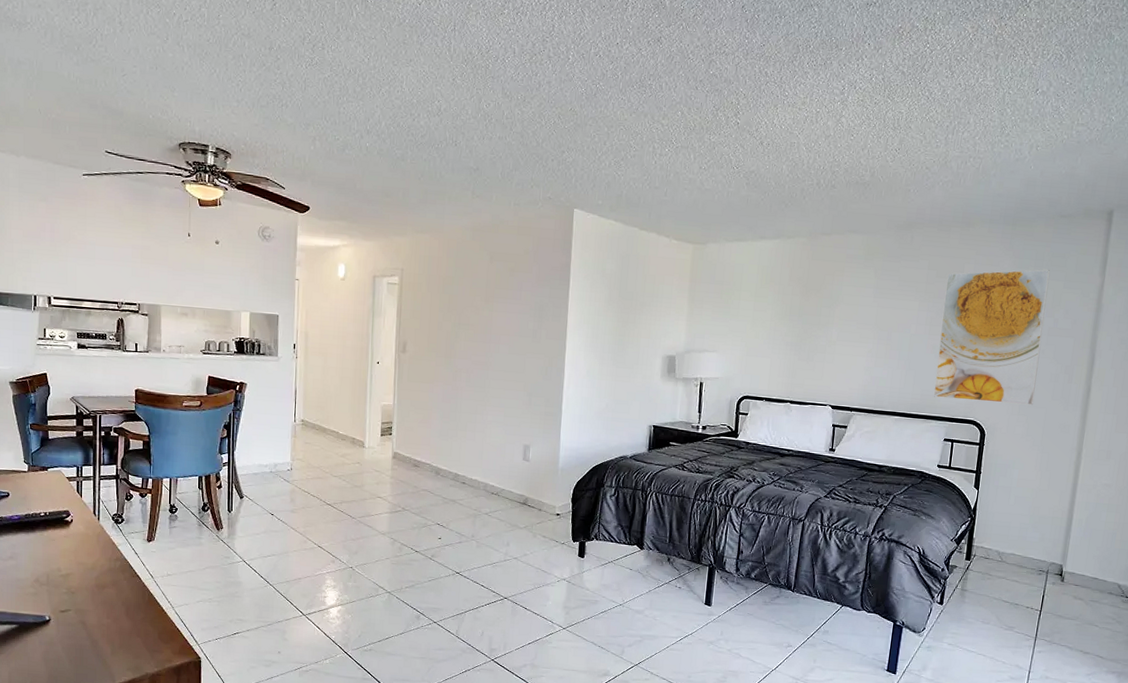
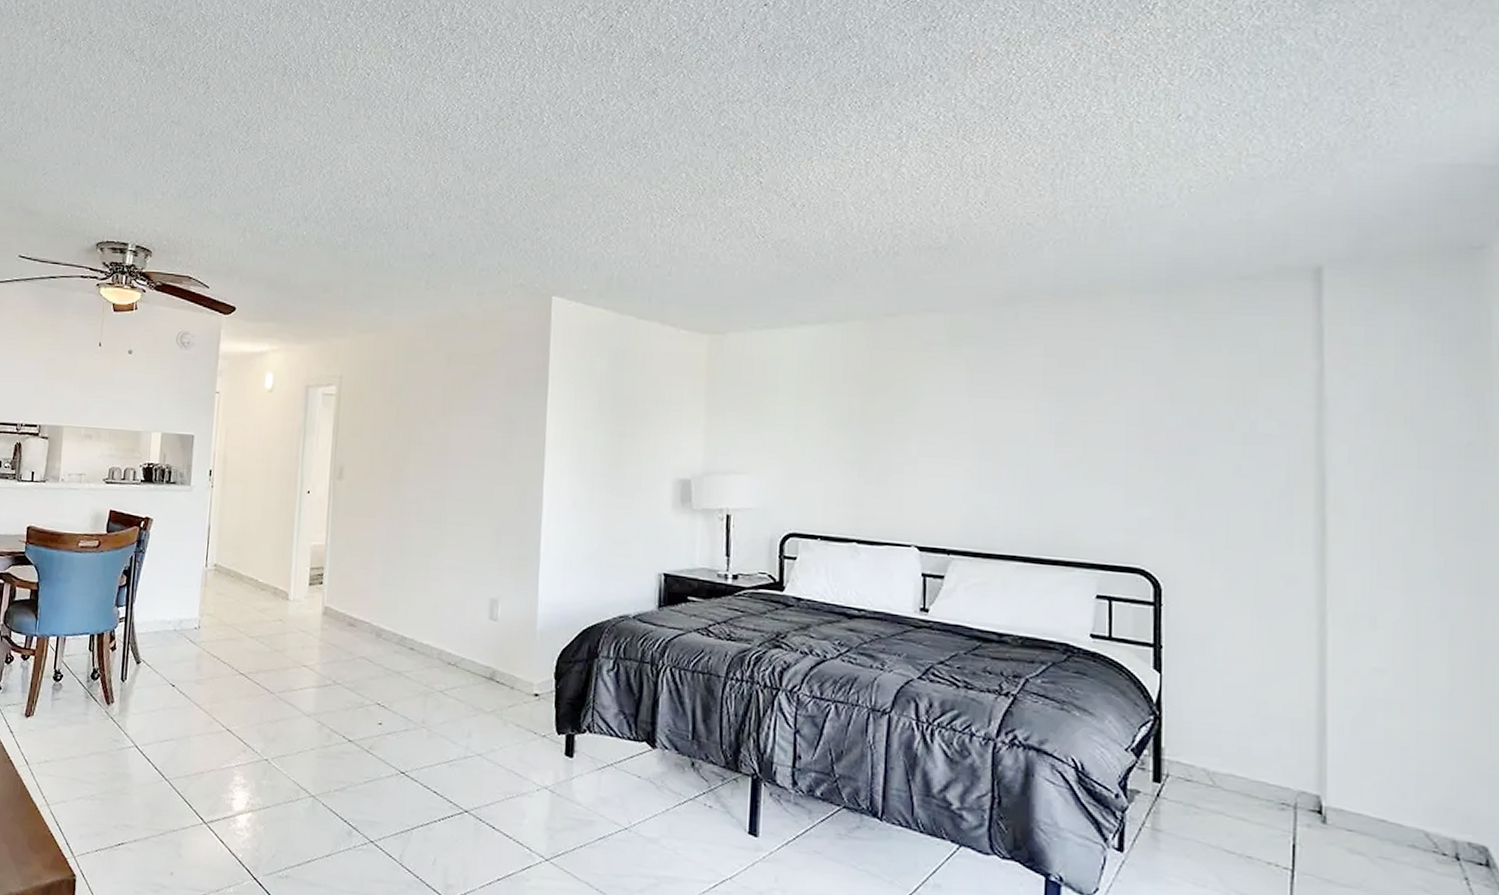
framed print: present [933,269,1050,406] -> none [1072,351,1235,547]

